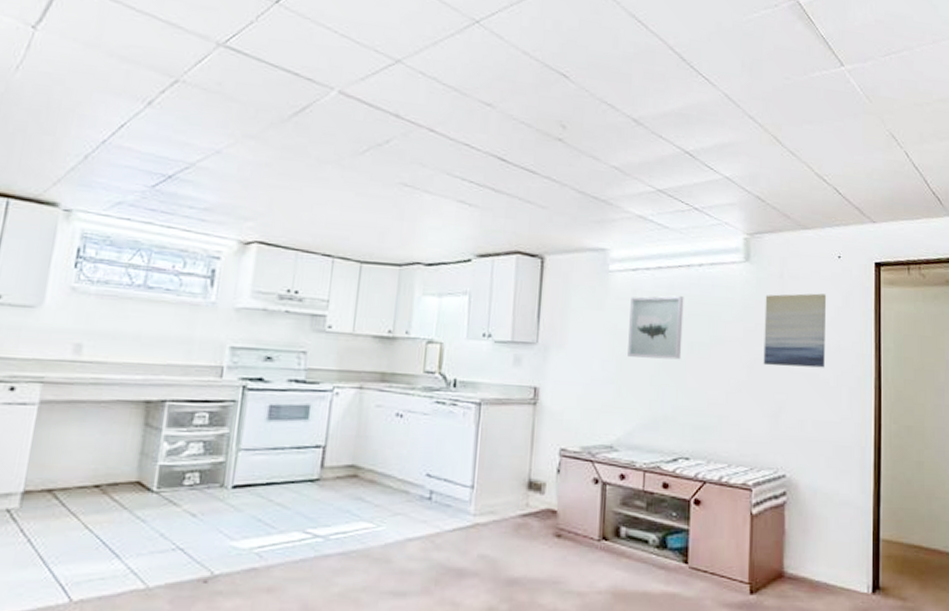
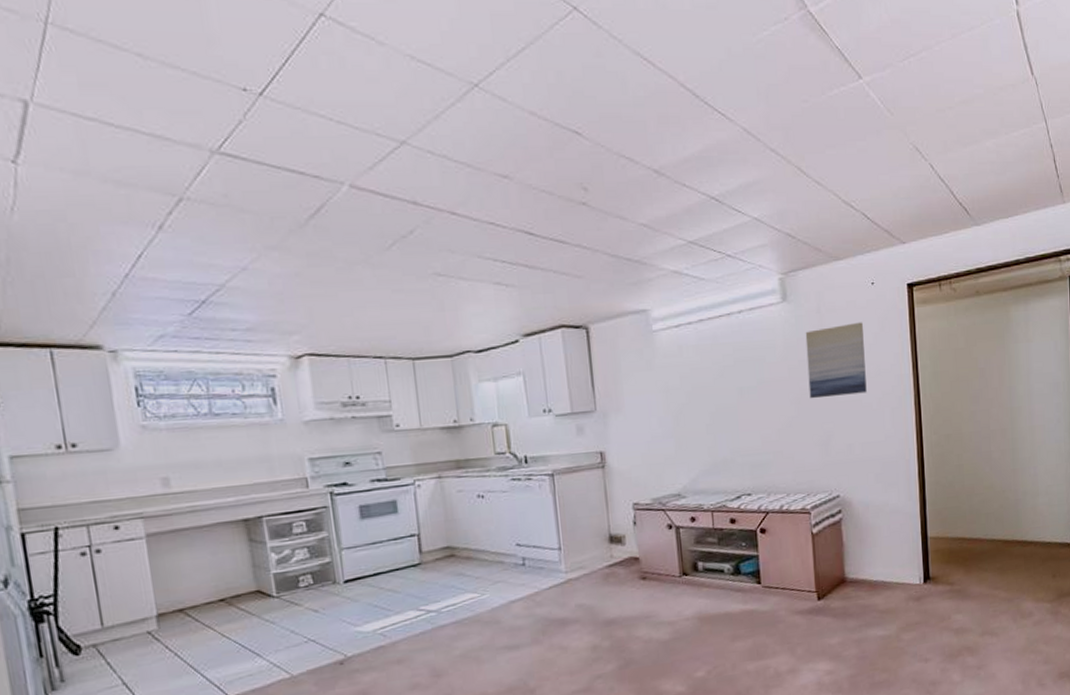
wall art: present [628,295,684,360] -> none [677,345,733,410]

